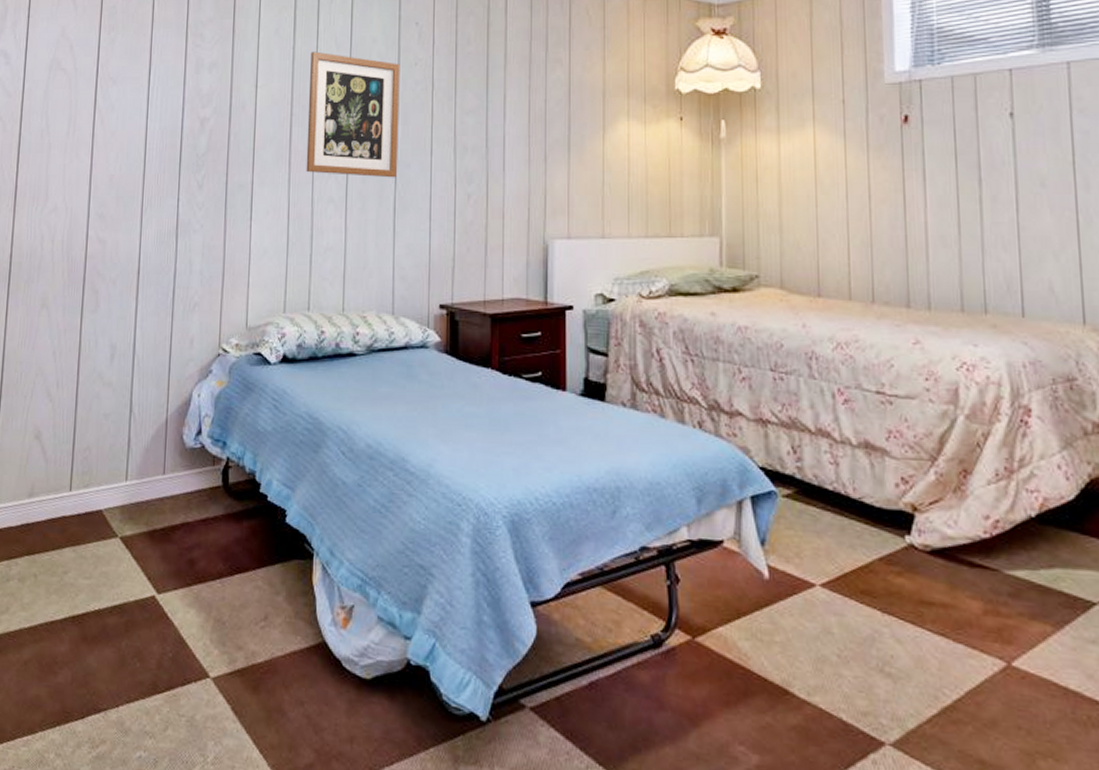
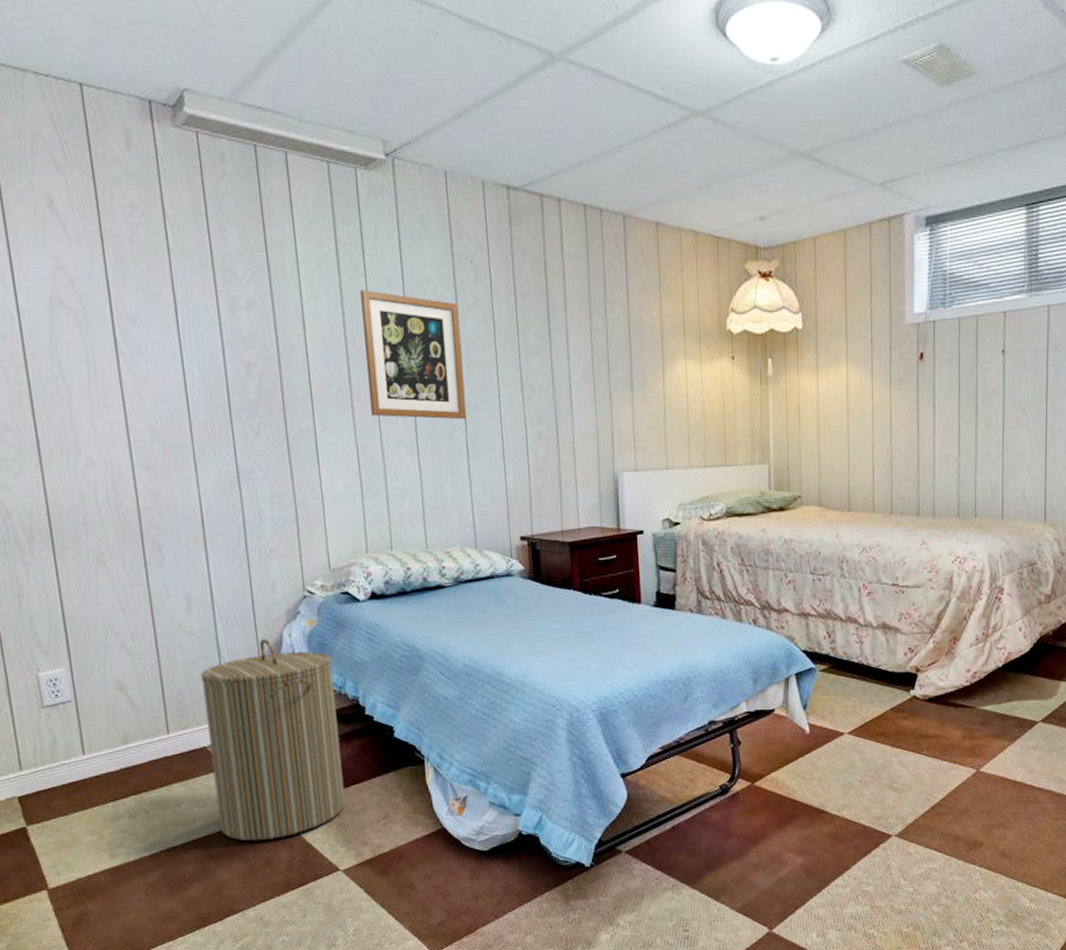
laundry hamper: none [100,397,235,628] -> present [200,639,346,841]

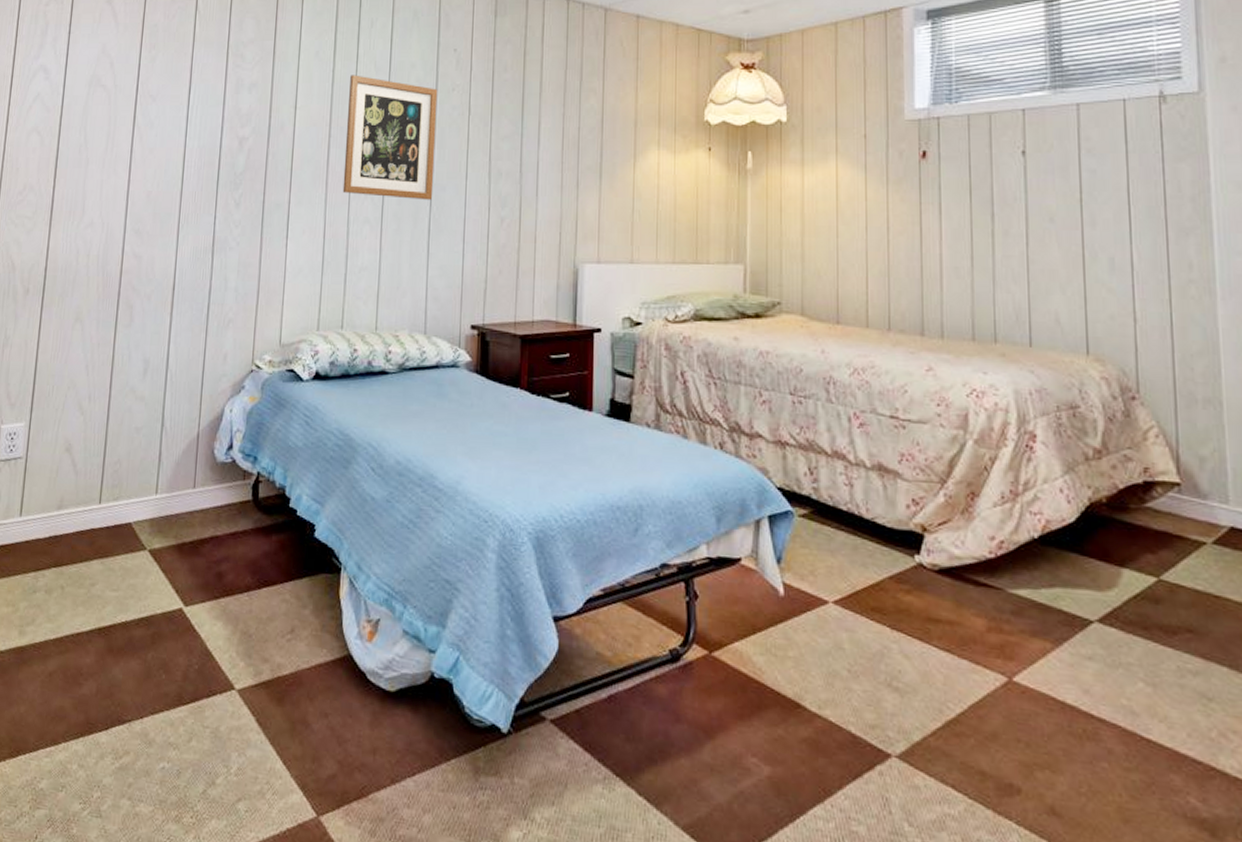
laundry hamper: present [200,639,346,841] -> none [127,412,267,640]

